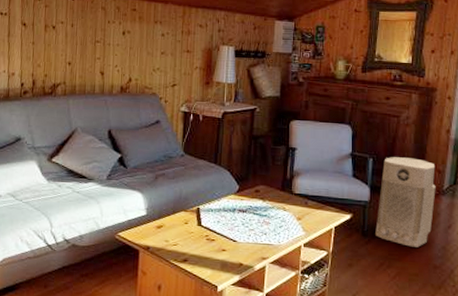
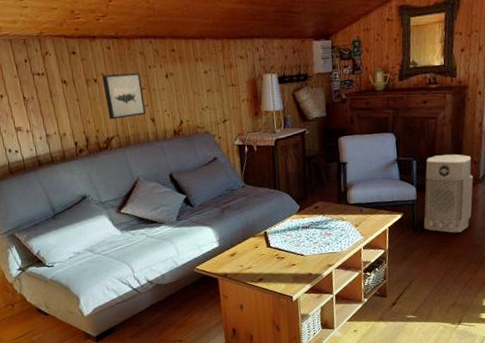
wall art: none [59,23,98,67] -> present [101,73,146,120]

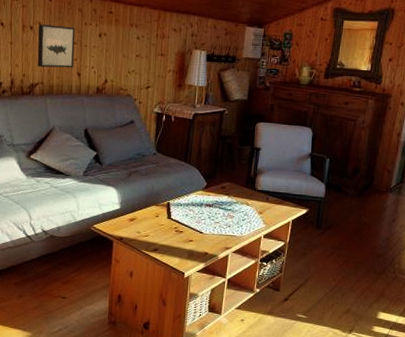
air purifier: present [424,154,473,233] -> none [328,157,385,239]

